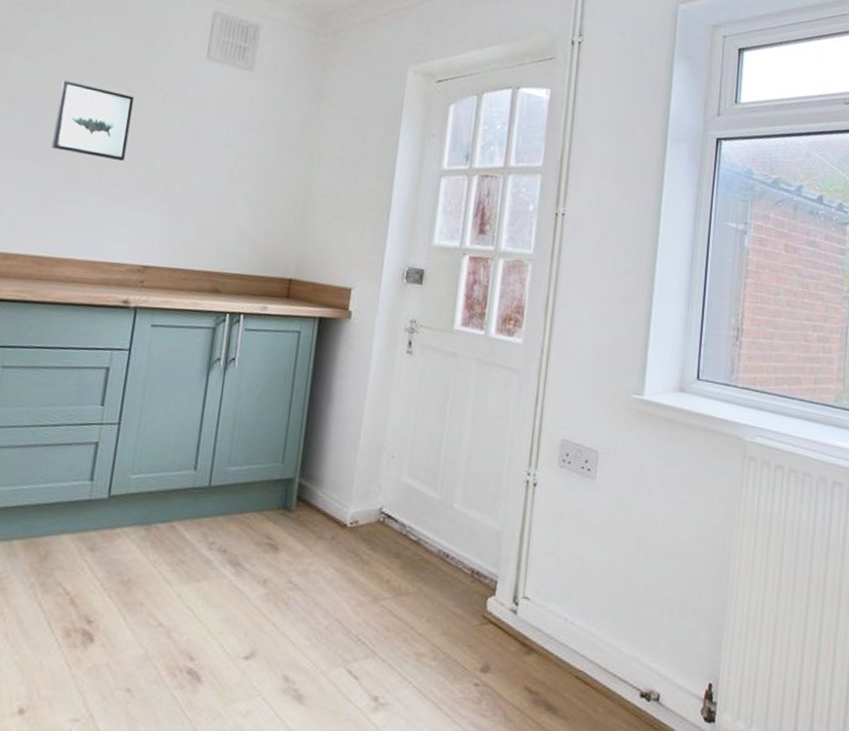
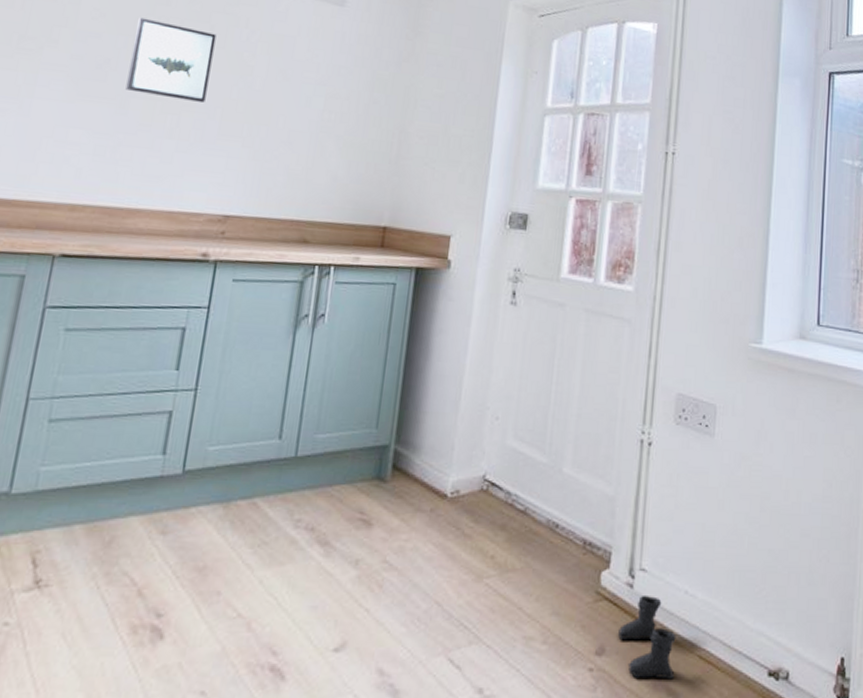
boots: none [501,620,556,696] -> present [617,594,676,680]

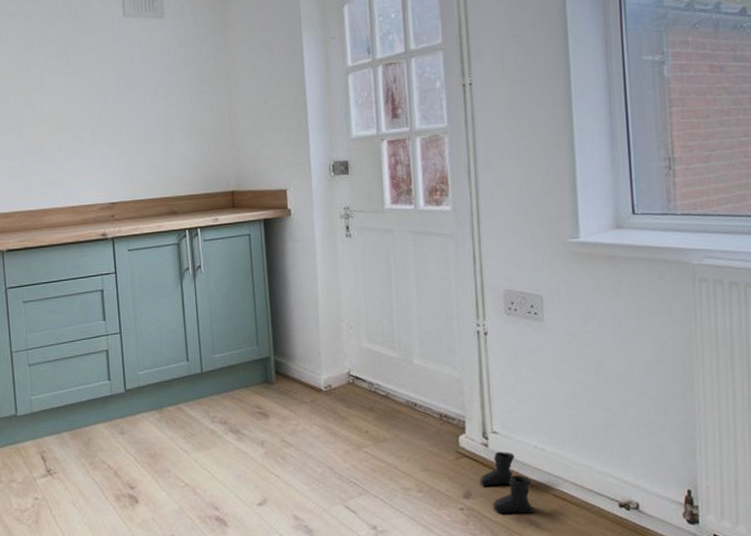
wall art: present [125,17,217,102] -> none [15,62,77,122]

